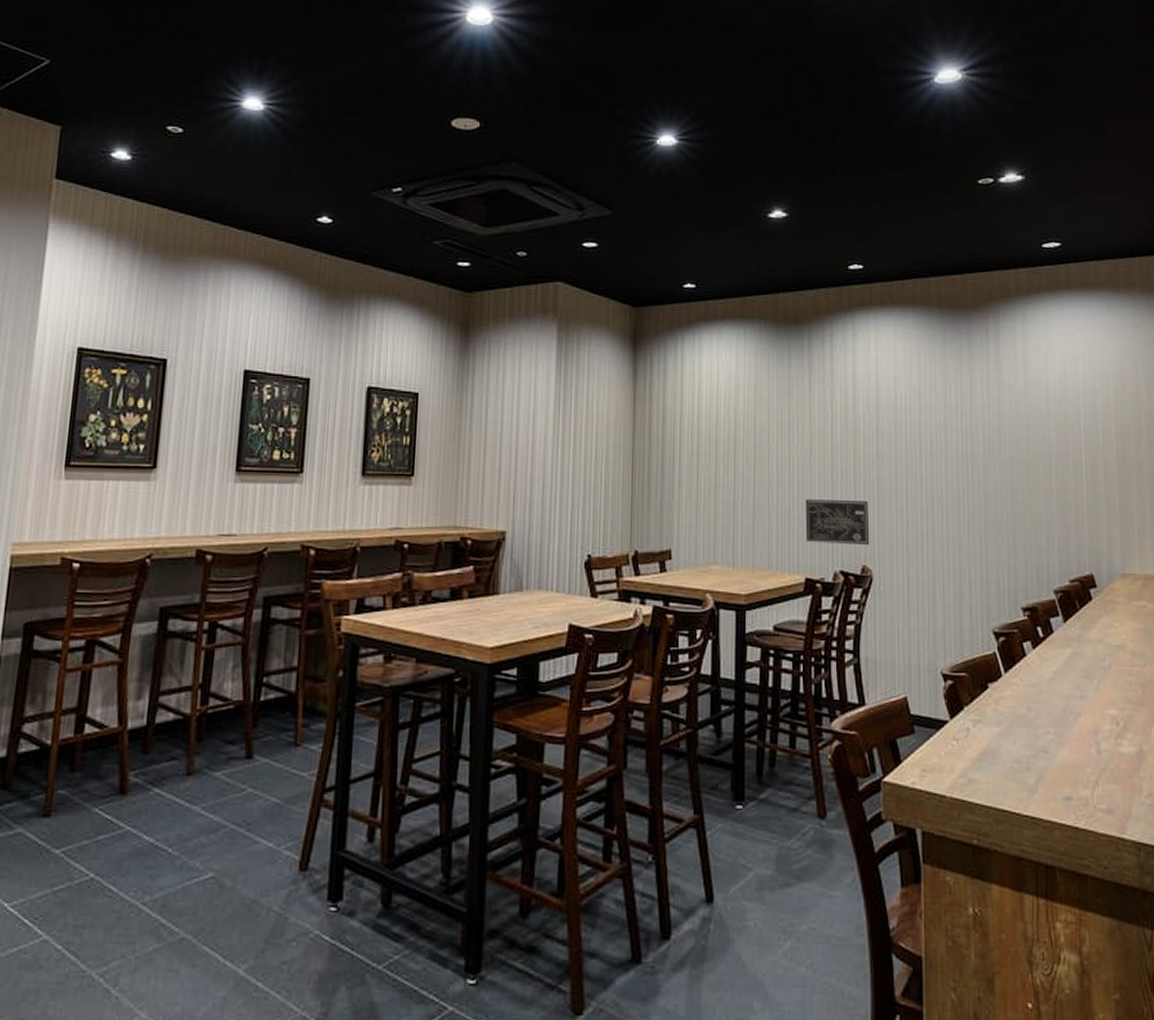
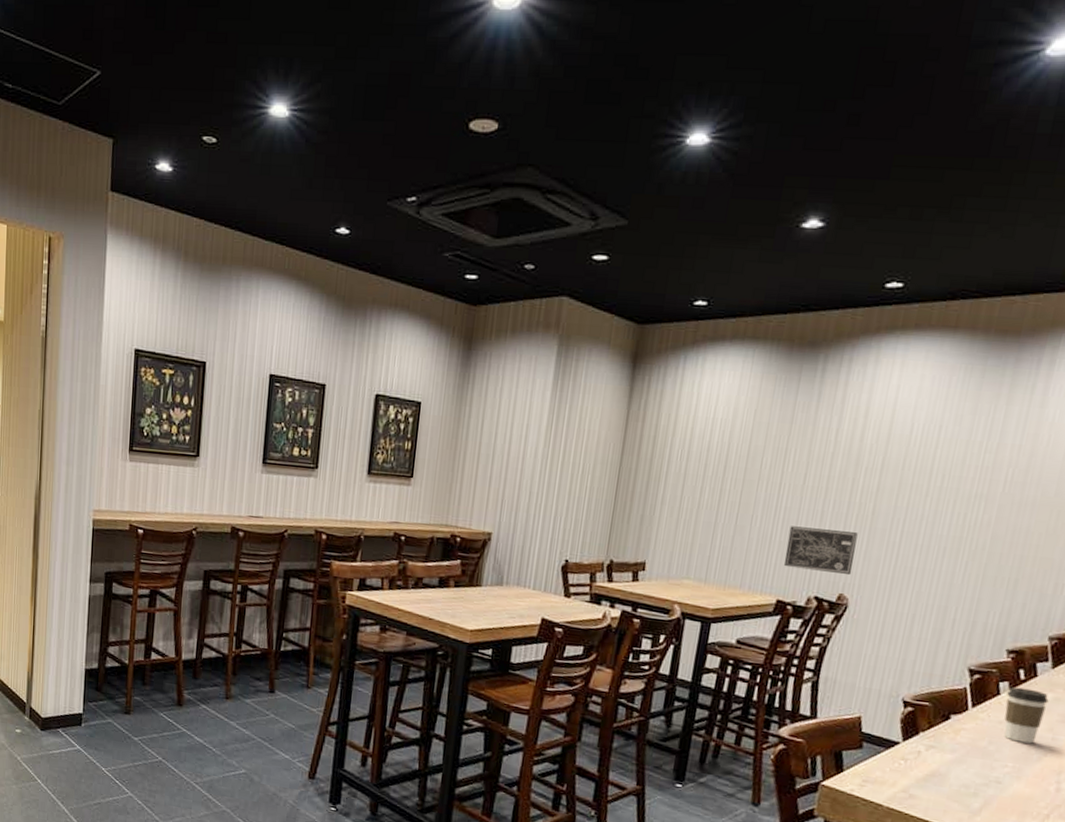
coffee cup: none [1032,646,1069,705] -> present [1003,686,1049,744]

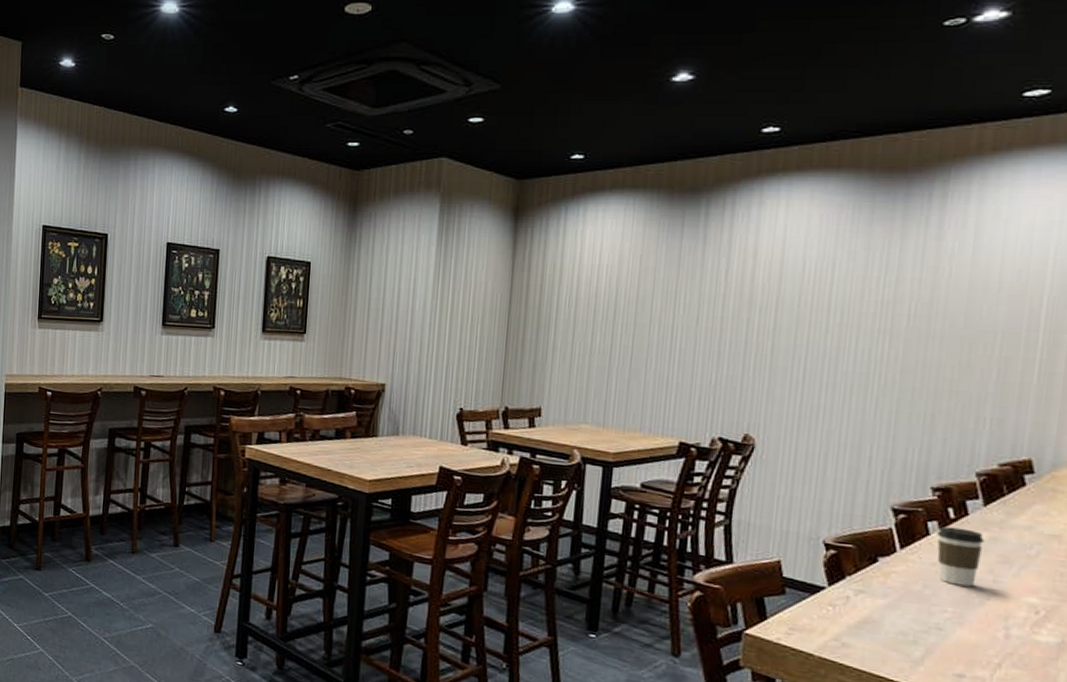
wall art: present [783,526,858,576] -> none [683,367,758,416]

